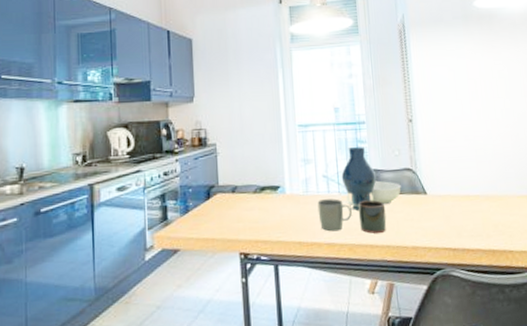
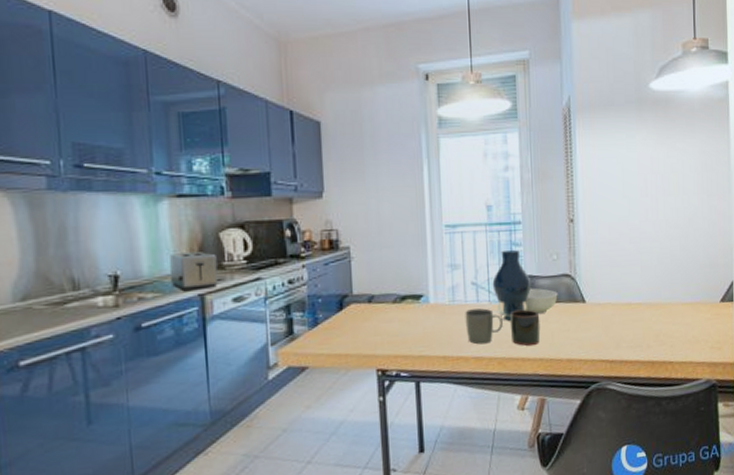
toaster: none [65,148,105,182] -> present [169,252,218,292]

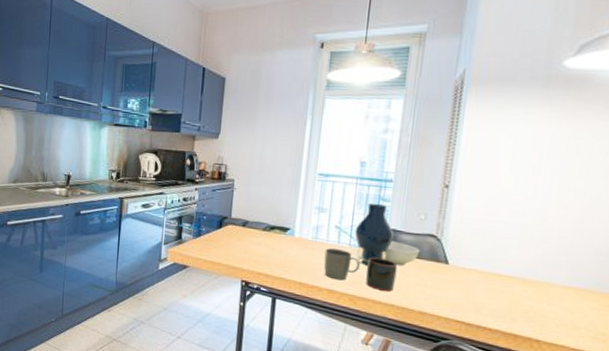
toaster: present [169,252,218,292] -> none [102,166,135,195]

